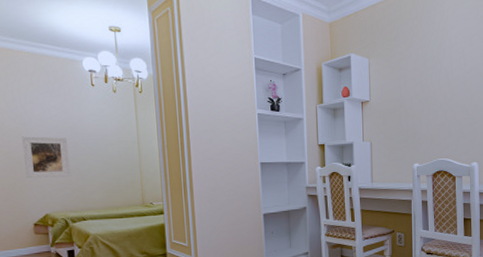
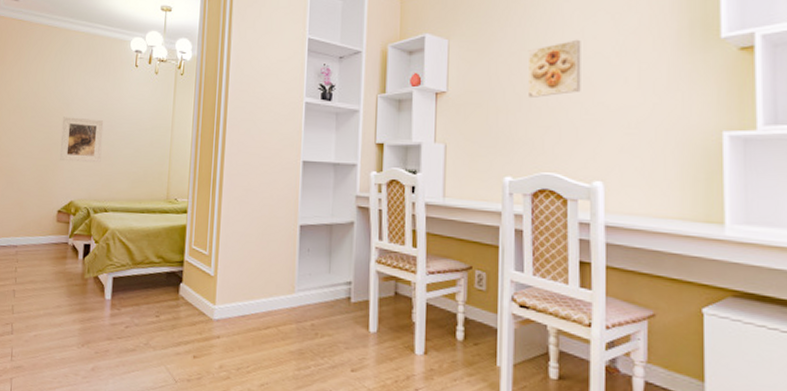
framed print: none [427,58,463,103] -> present [527,39,581,97]

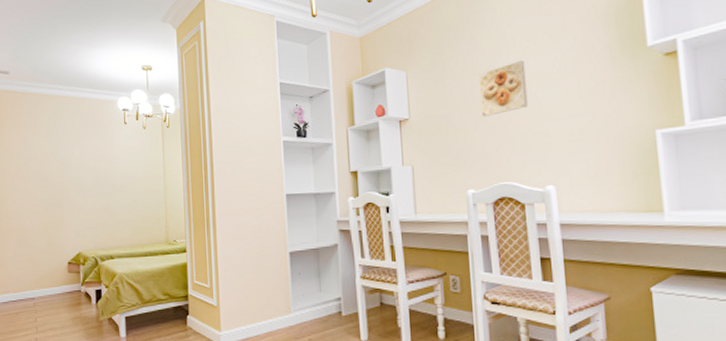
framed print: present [59,117,104,163] -> none [62,175,102,217]

